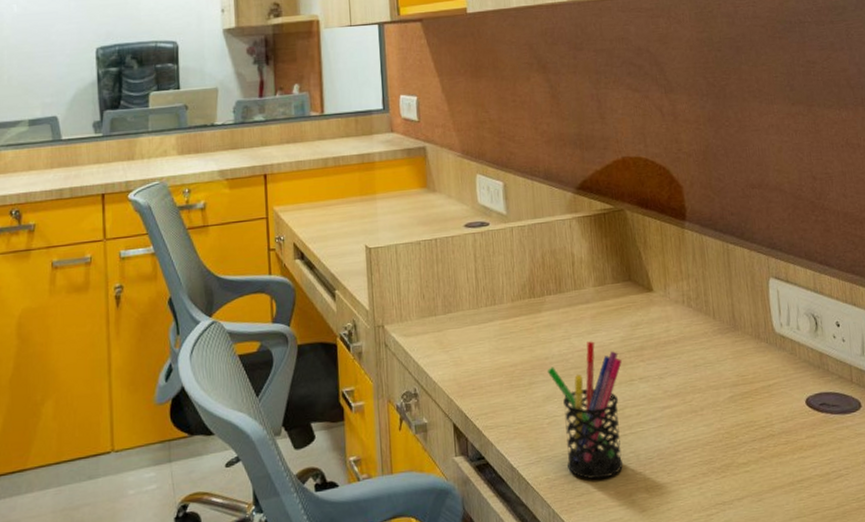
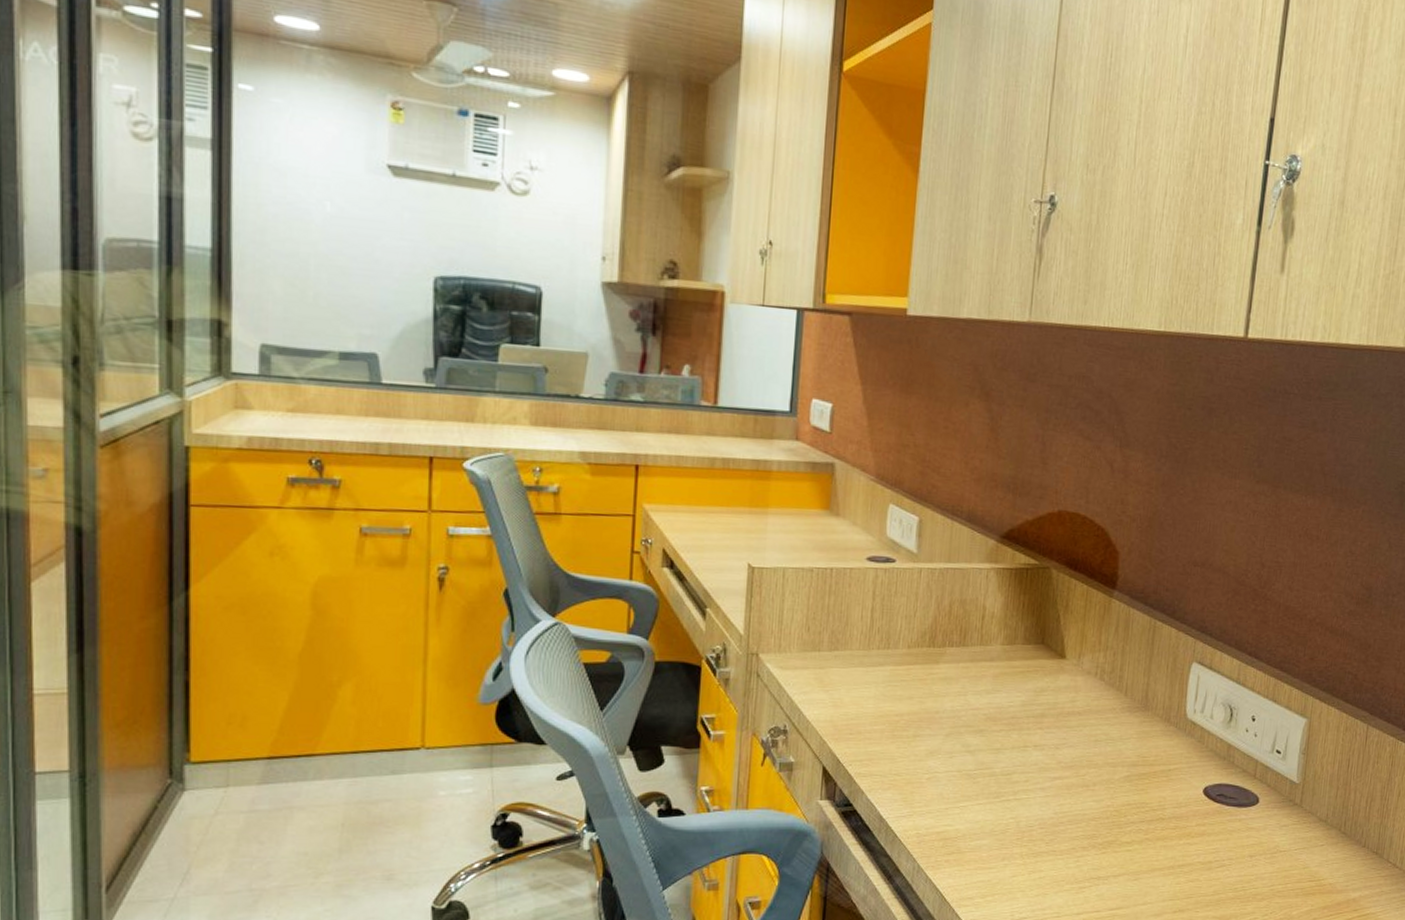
pen holder: present [547,341,623,480] -> none [935,701,1018,840]

